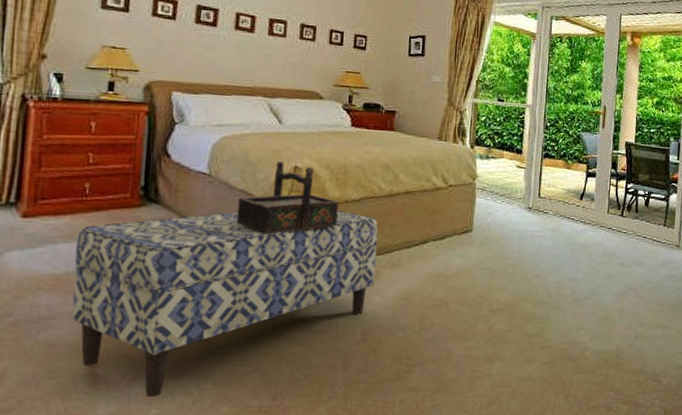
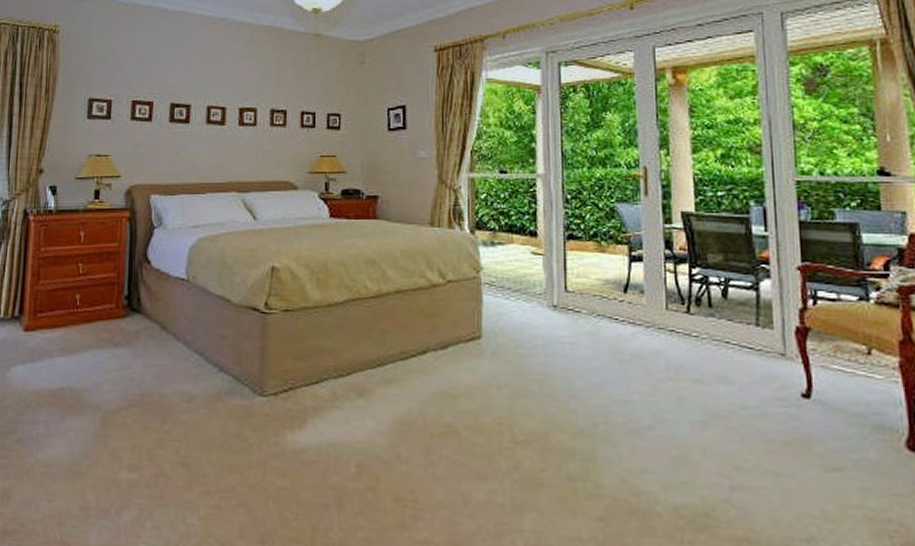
bench: present [71,211,379,398] -> none [66,317,367,530]
decorative box: present [236,161,339,234] -> none [215,262,321,345]

